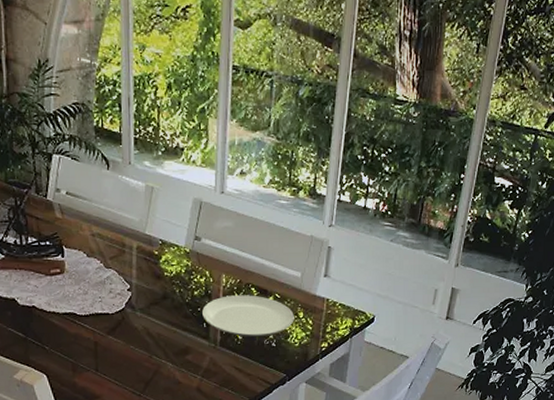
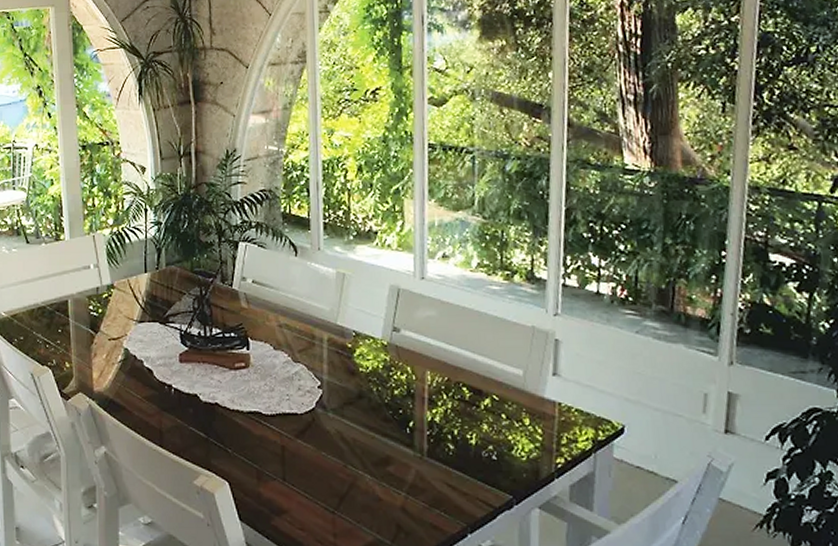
plate: present [202,295,294,337] -> none [404,396,519,447]

